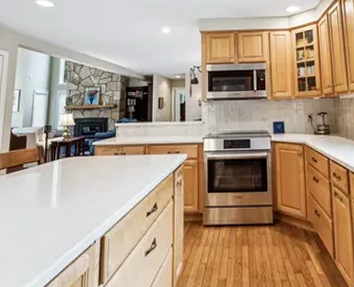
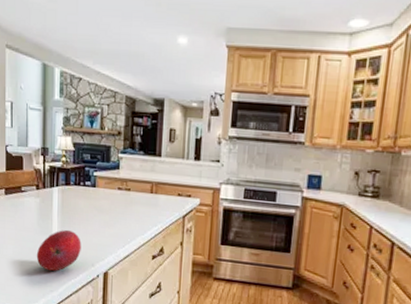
fruit: none [33,199,79,244] -> present [36,229,81,271]

